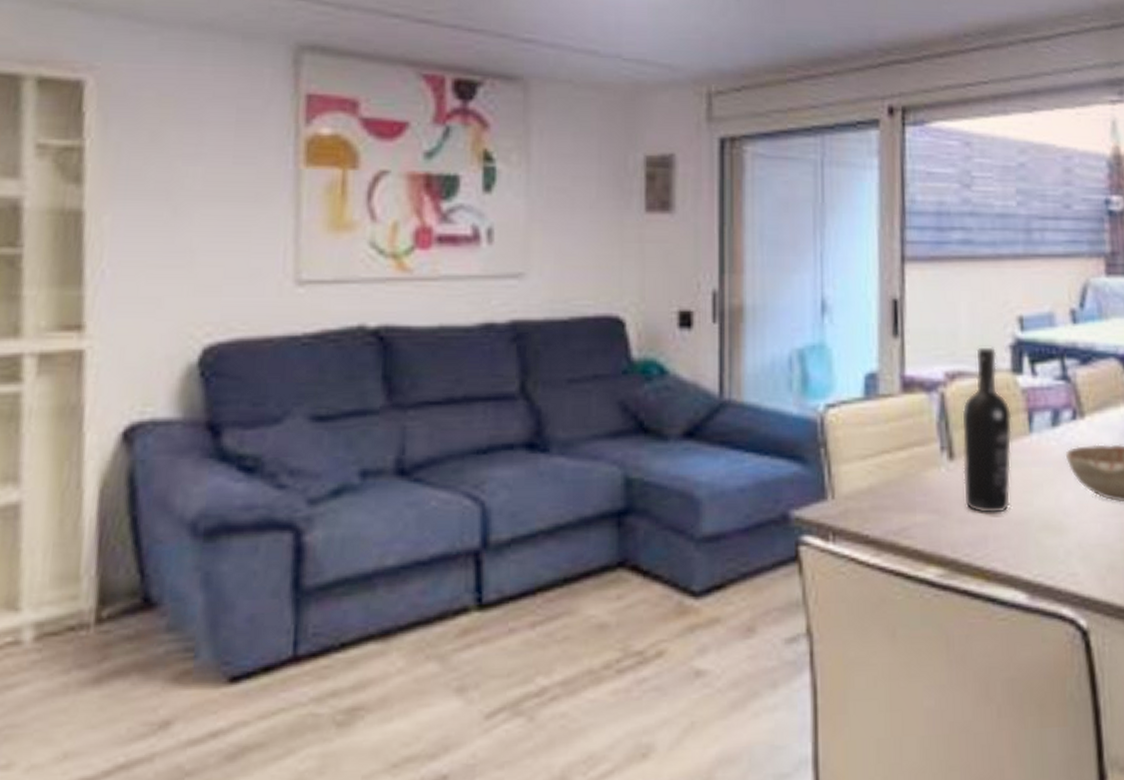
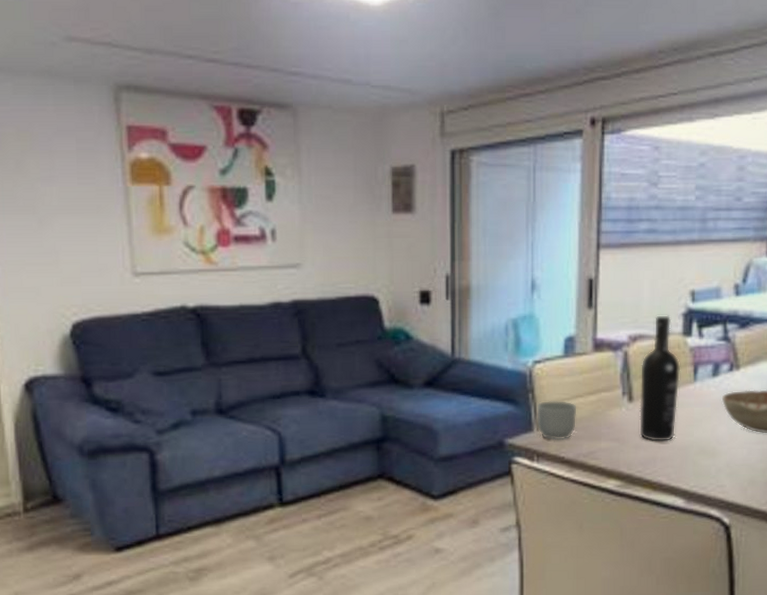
mug: none [831,458,884,512] -> present [537,401,577,440]

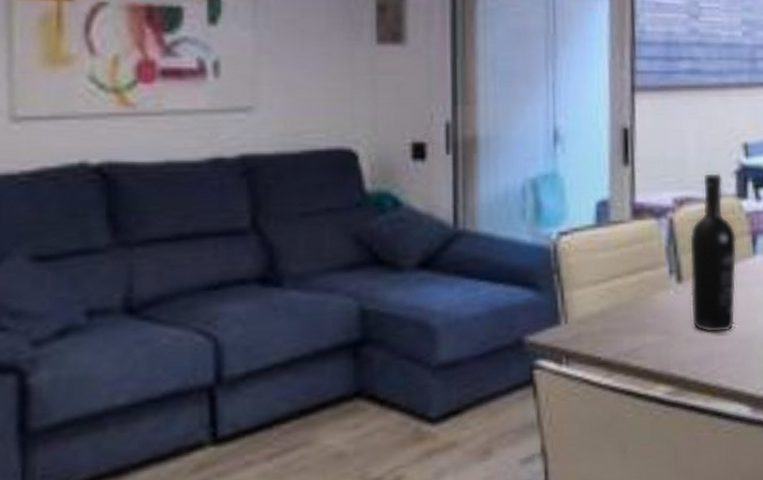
mug: present [537,401,577,440] -> none [564,283,615,336]

